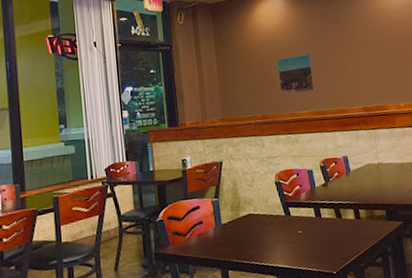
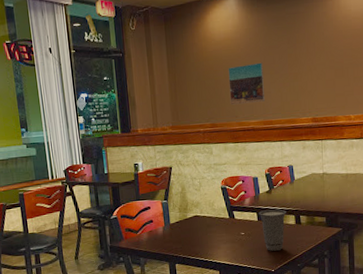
cup: none [315,203,345,251] -> present [259,209,286,251]

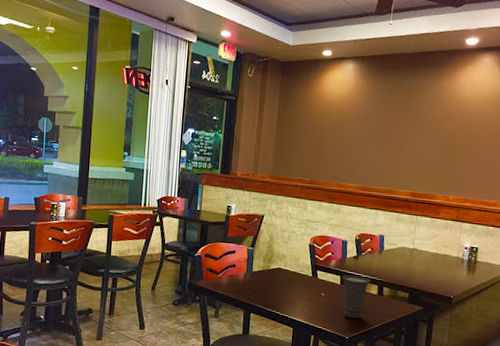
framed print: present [228,62,266,105] -> none [332,128,371,167]

